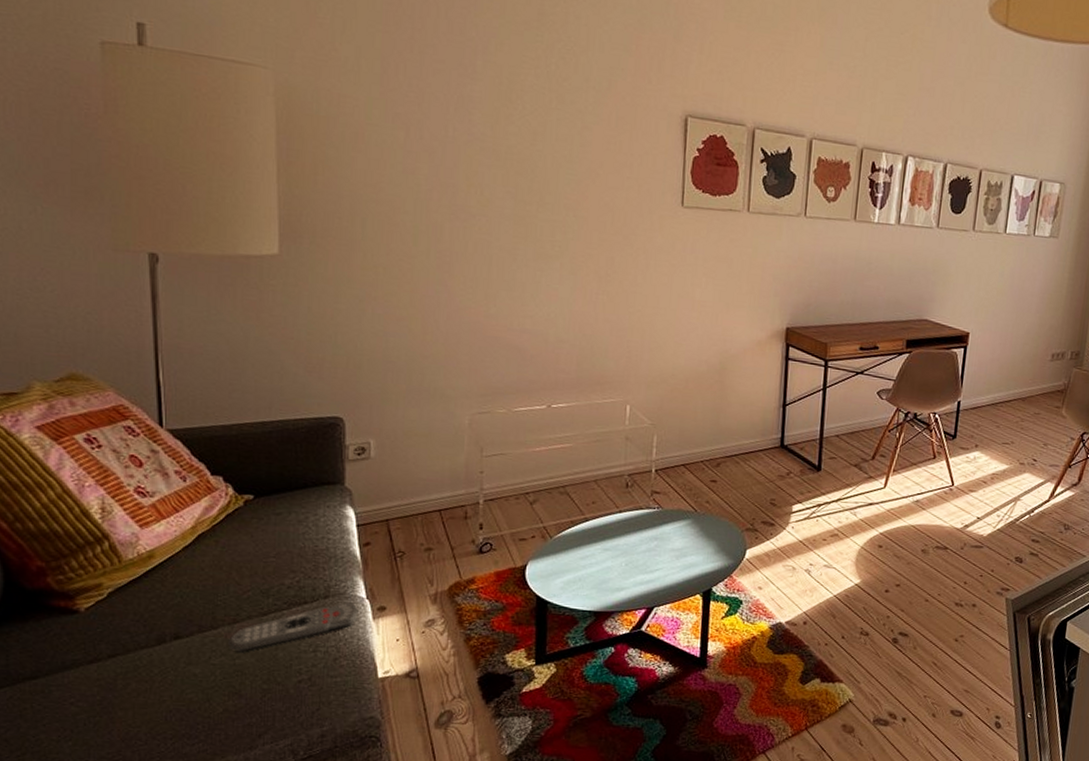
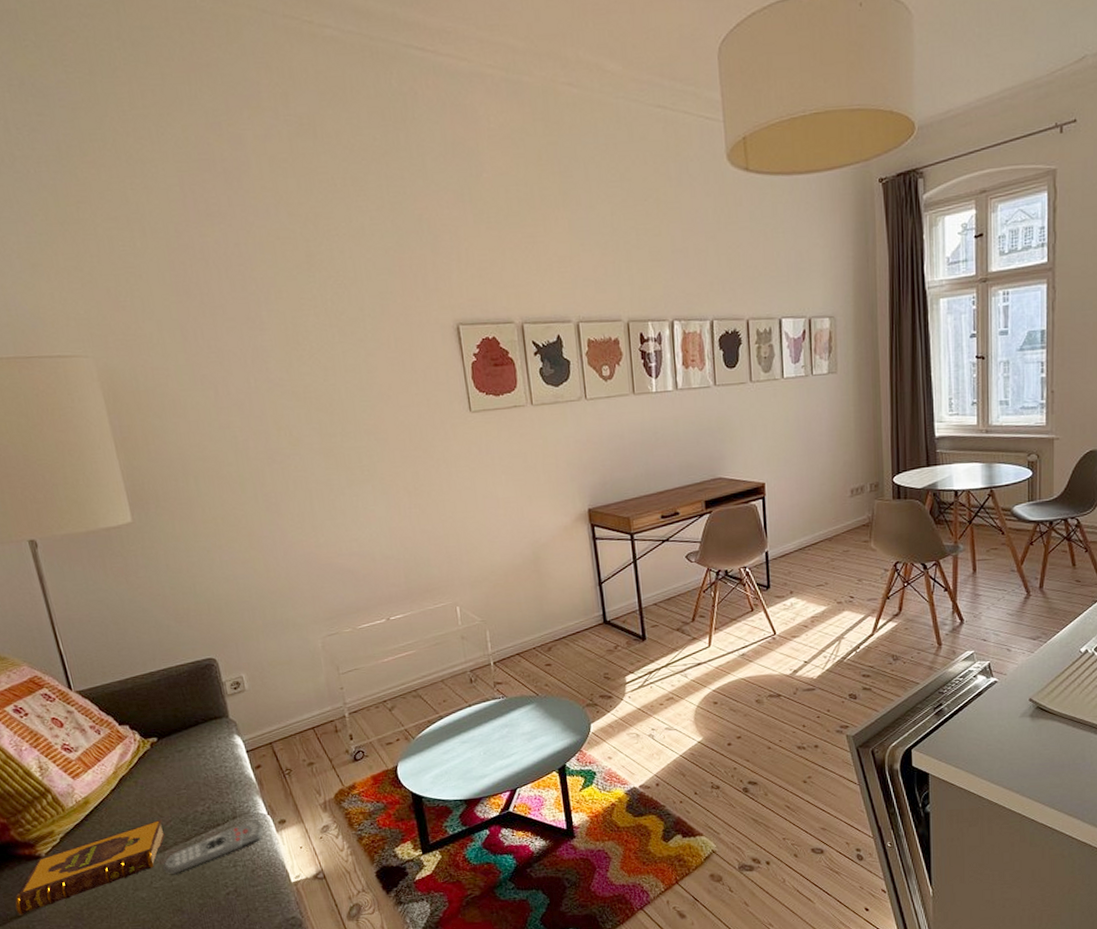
hardback book: none [32,587,239,677] -> present [15,819,165,916]

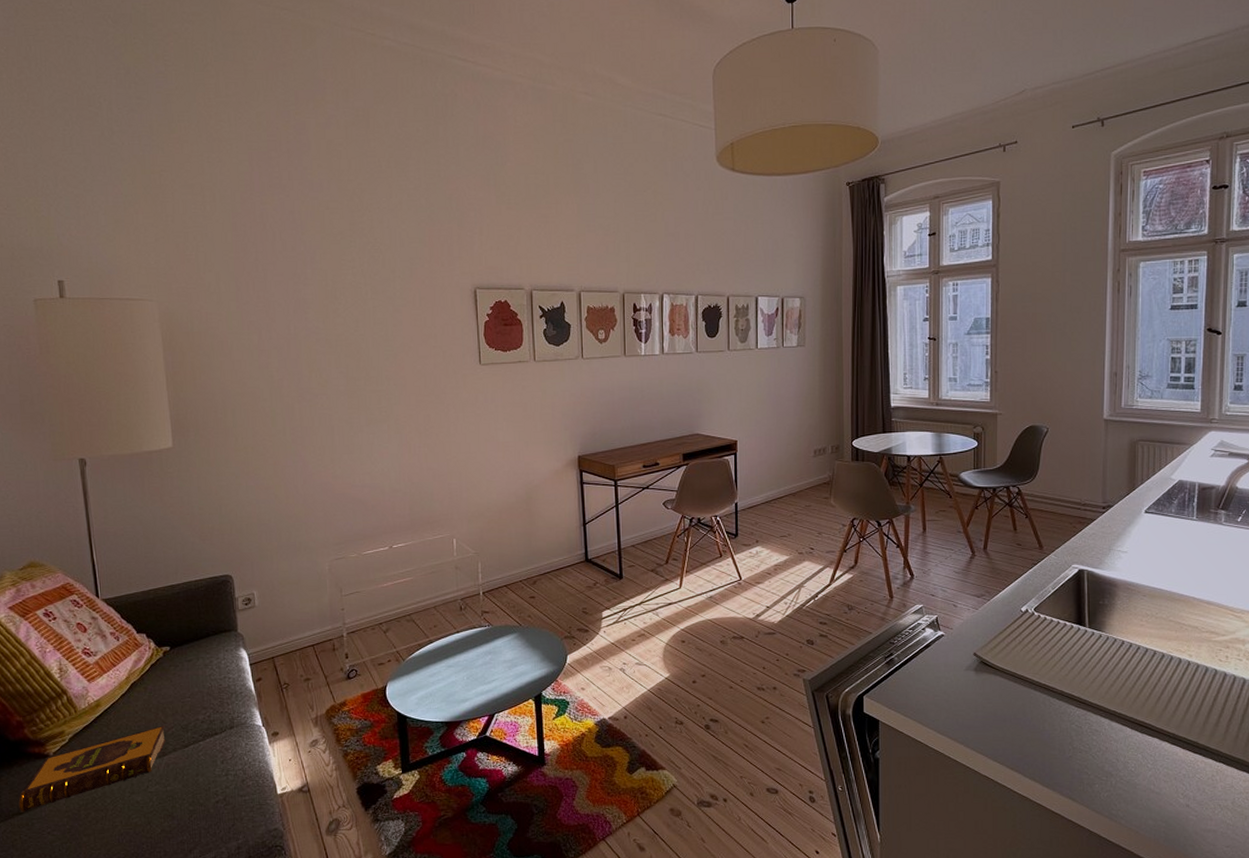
remote control: present [163,819,264,875] -> none [160,730,258,780]

